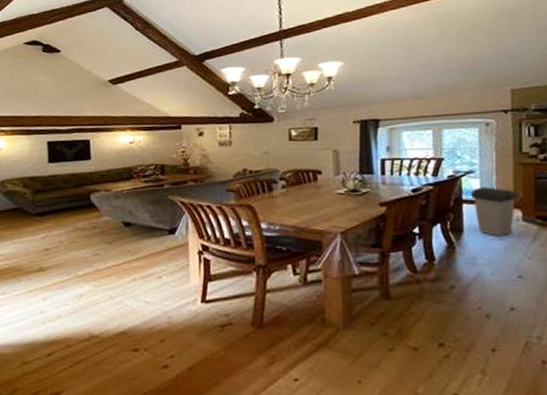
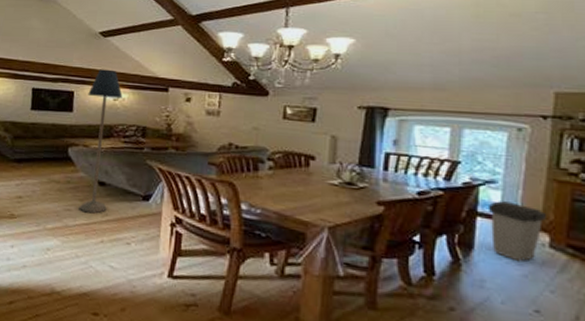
floor lamp: none [104,114,138,255] -> present [79,69,123,214]

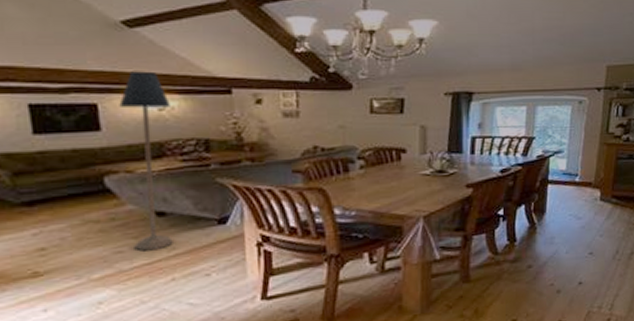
trash can: present [489,201,546,262] -> none [557,167,598,217]

